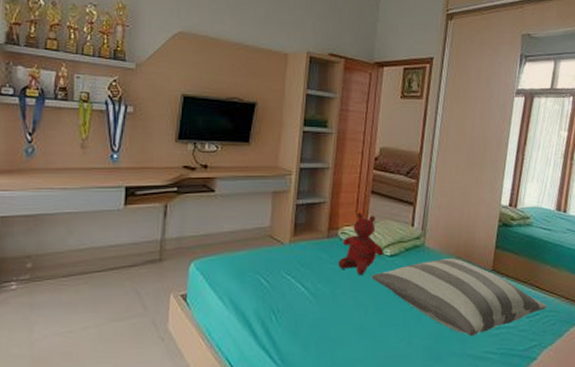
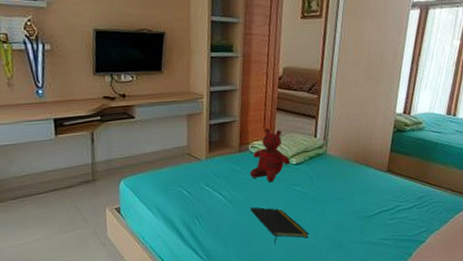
notepad: none [336,303,402,351] -> present [250,207,309,244]
pillow: present [371,259,547,337] -> none [280,163,435,228]

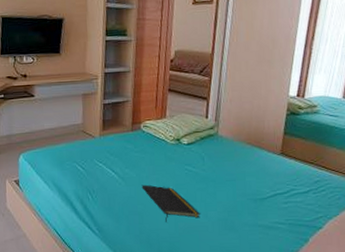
teddy bear: present [250,127,290,182] -> none [142,108,181,160]

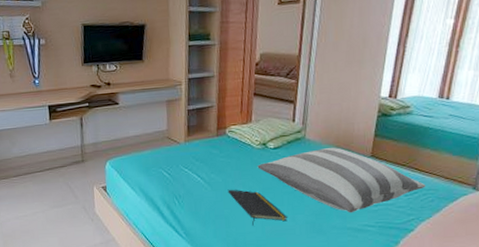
pillow: none [171,144,333,210] -> present [257,148,426,213]

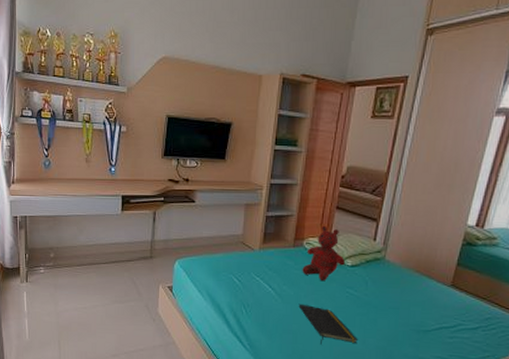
teddy bear: none [227,112,267,165] -> present [302,225,345,281]
pillow: present [257,148,426,213] -> none [332,272,505,343]

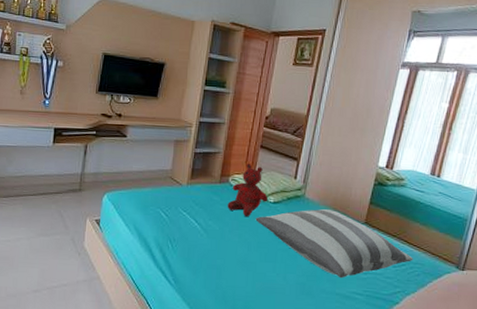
notepad: present [298,303,358,345] -> none [223,239,279,280]
pillow: none [332,272,505,343] -> present [255,209,413,279]

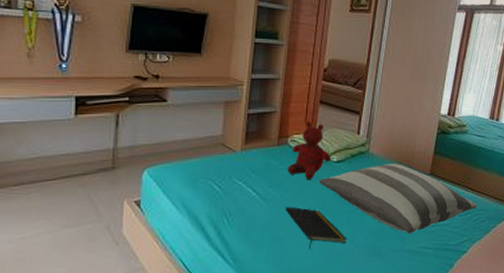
notepad: none [223,239,279,280] -> present [285,206,346,249]

